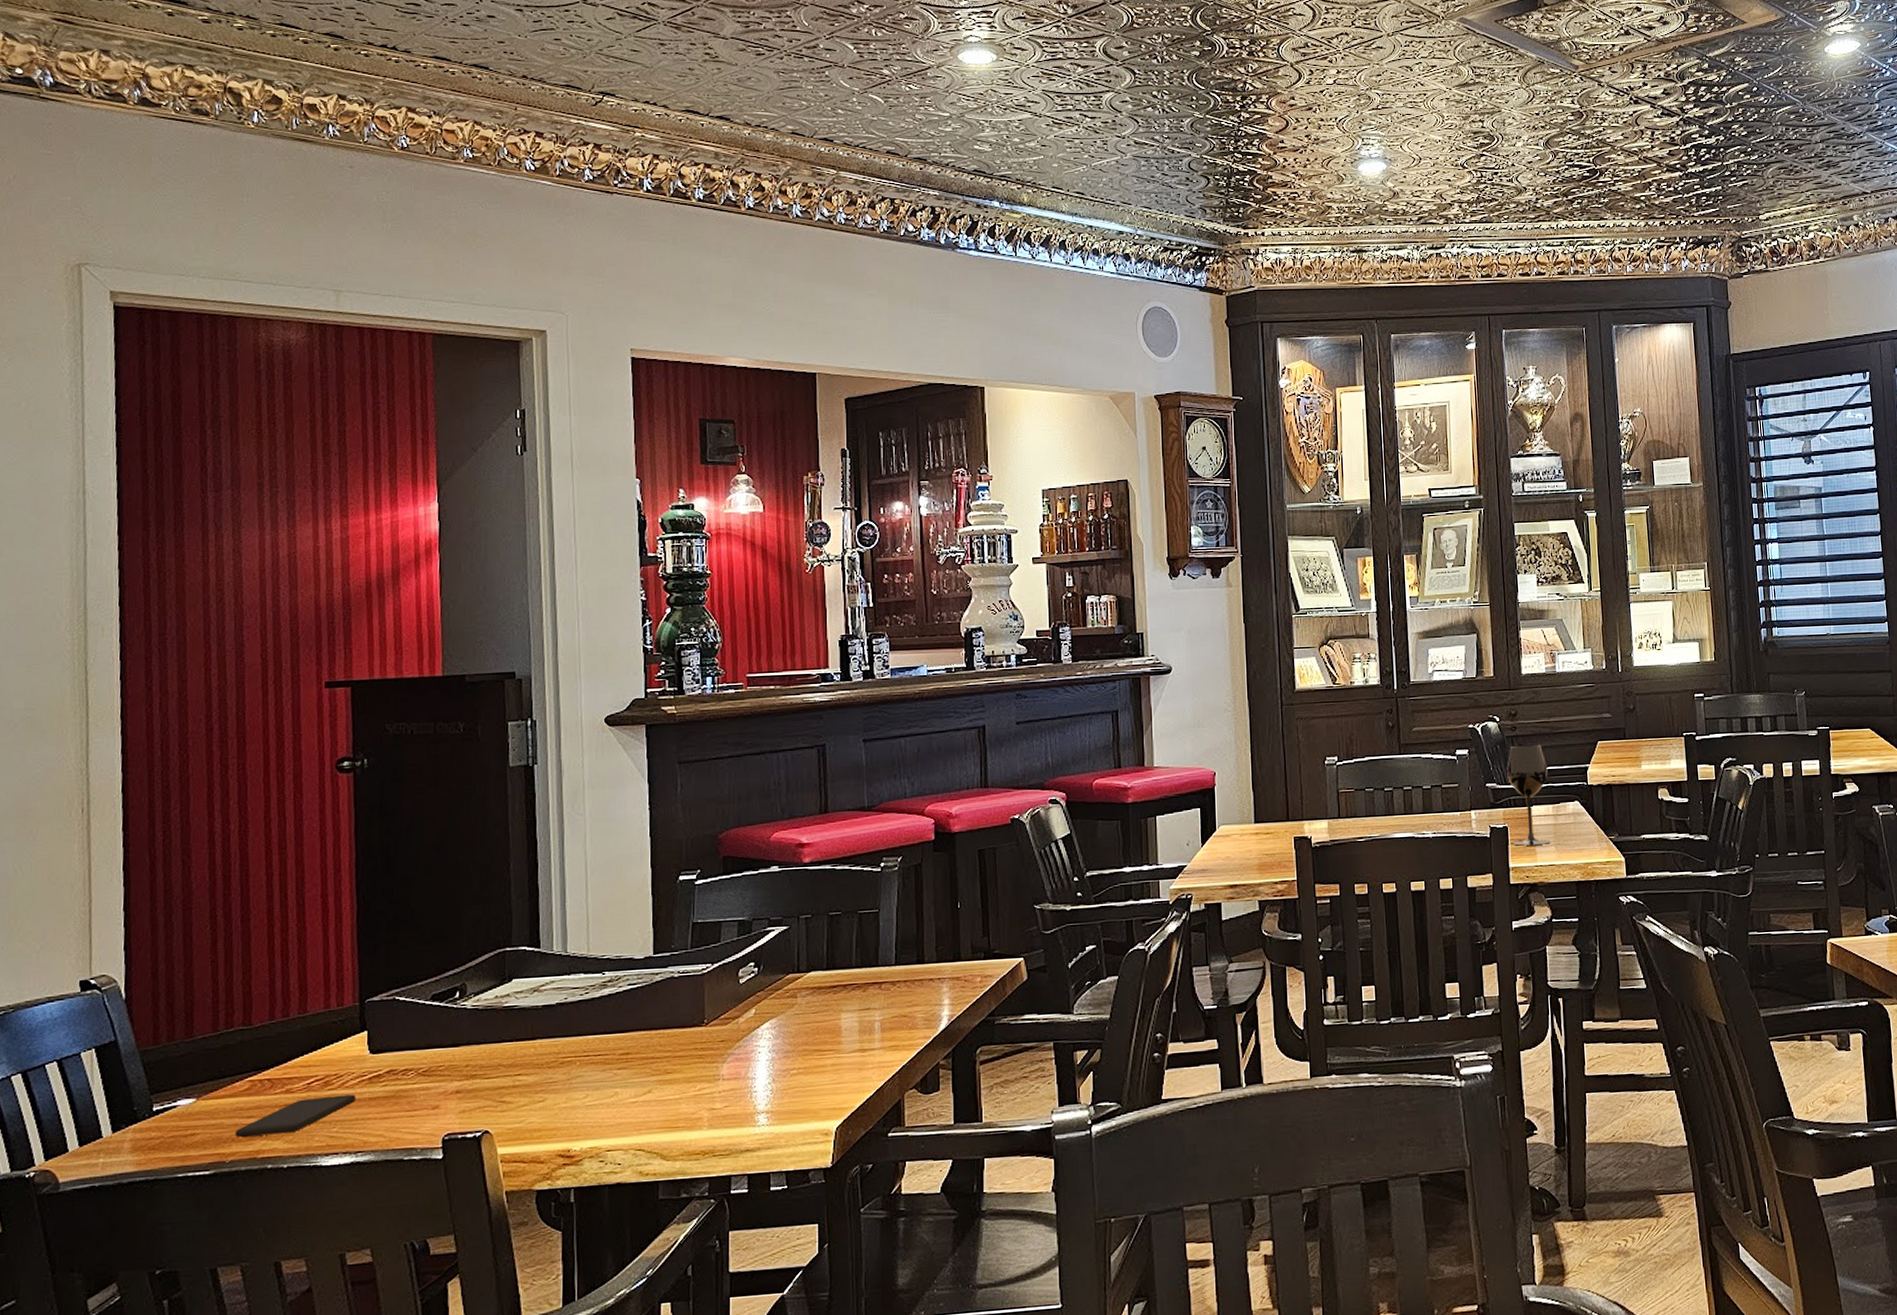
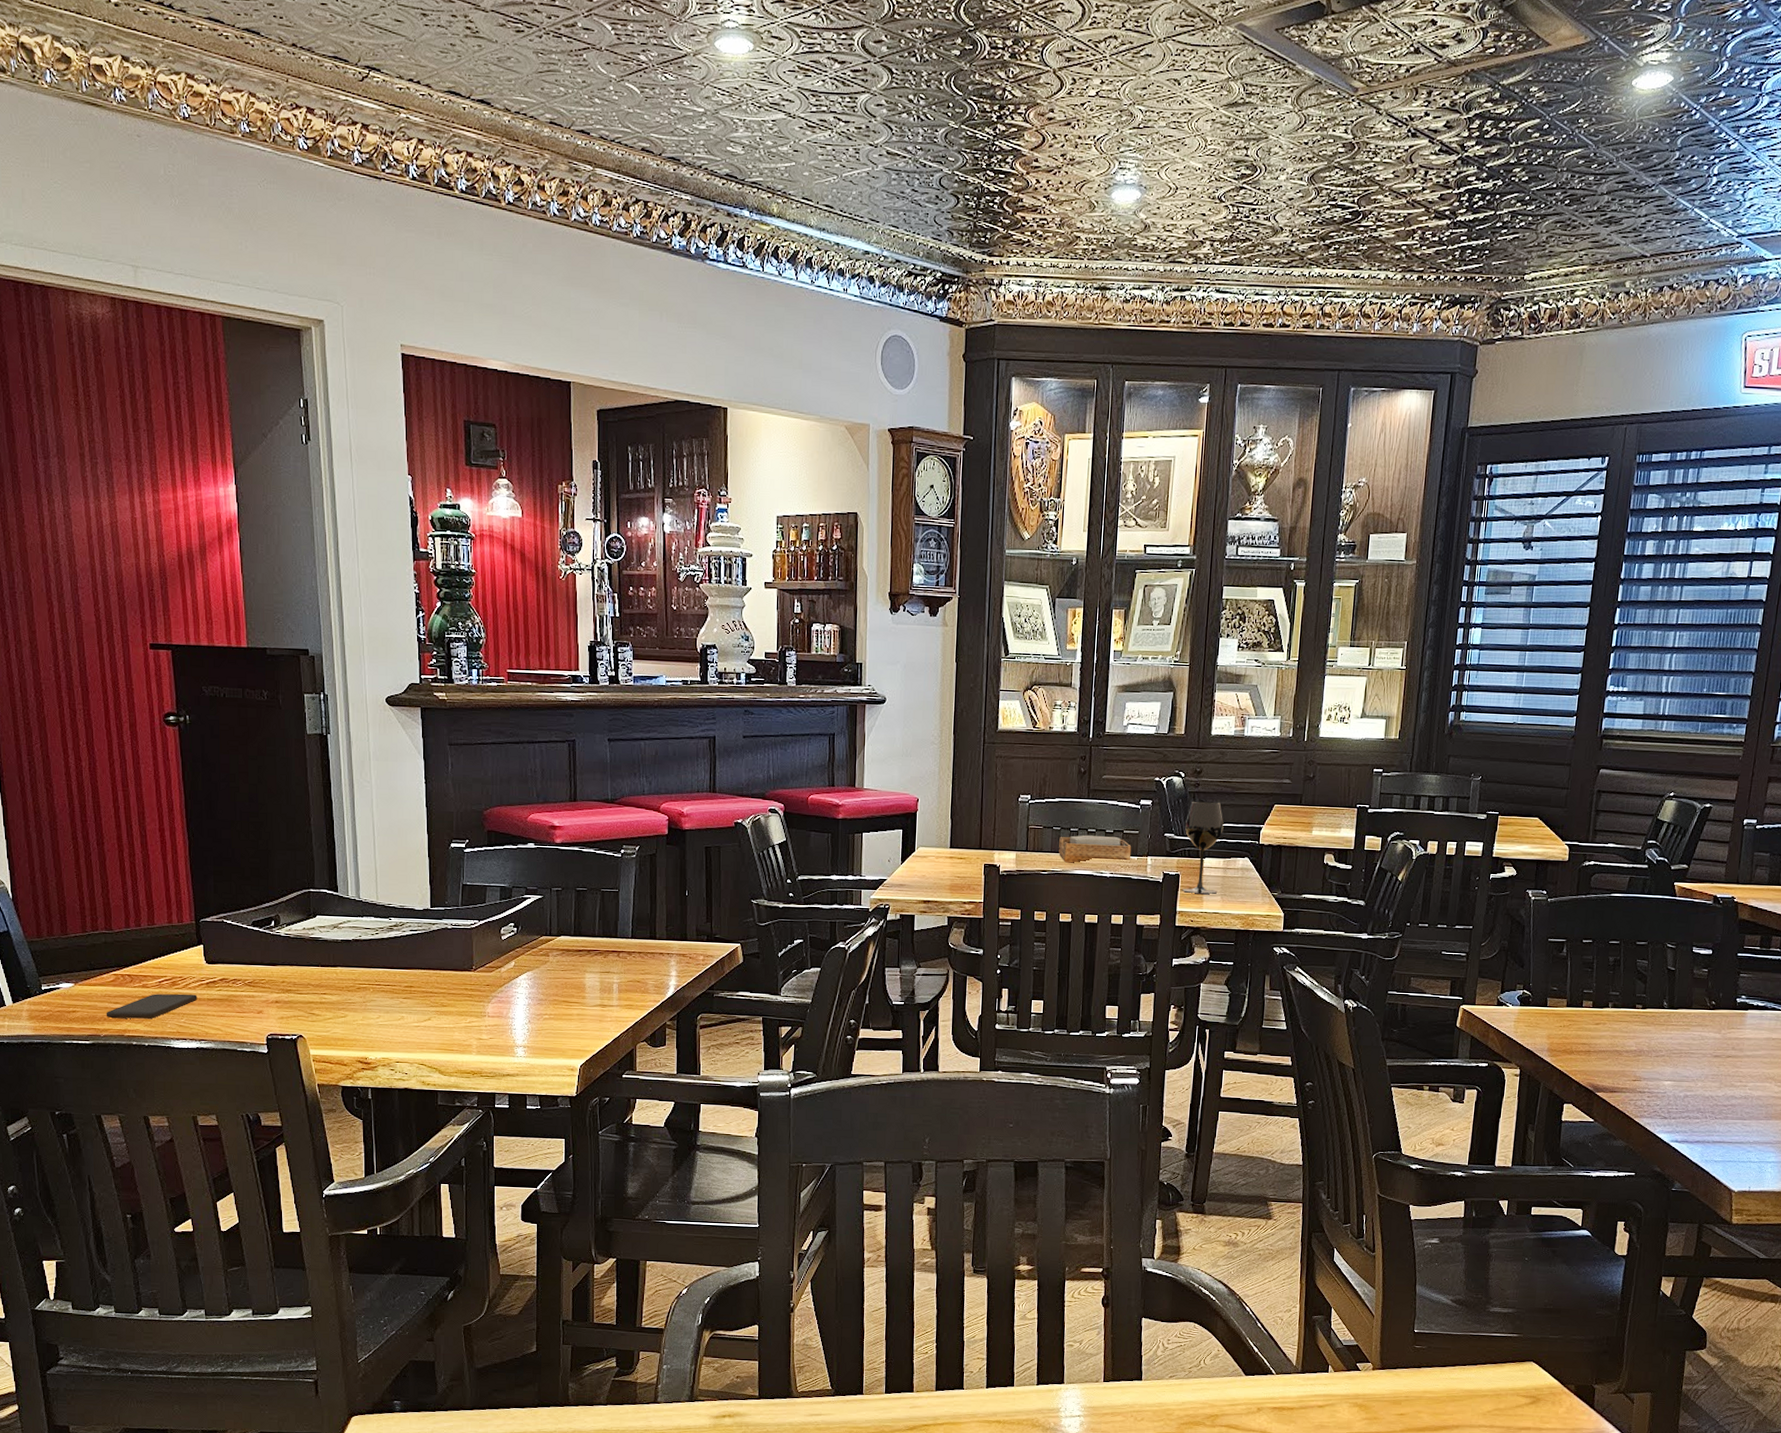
napkin holder: none [1373,793,1454,828] -> present [1059,835,1132,864]

